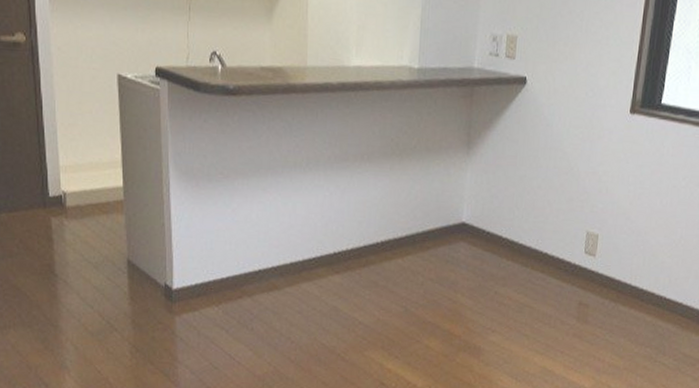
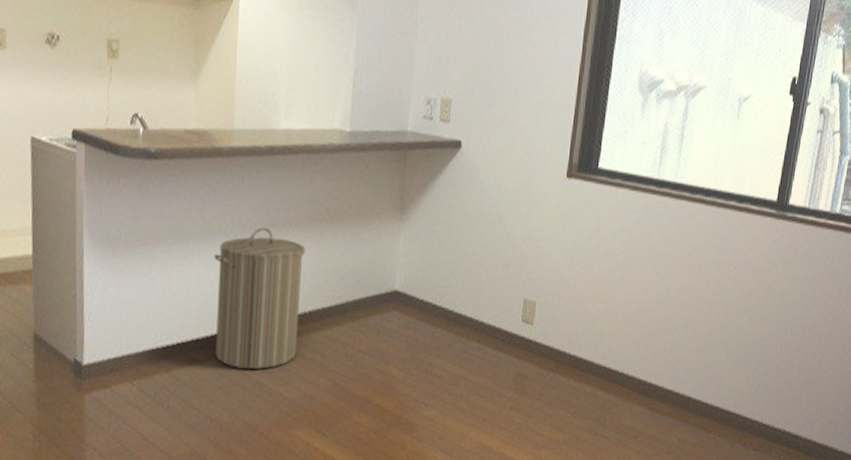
laundry hamper: none [290,161,377,296] -> present [213,227,305,369]

